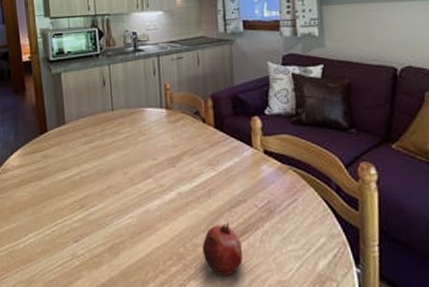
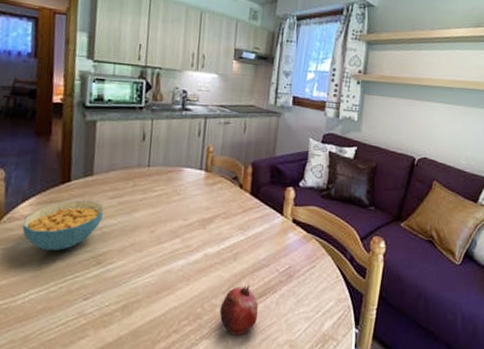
cereal bowl: none [14,148,80,197] -> present [22,200,104,251]

